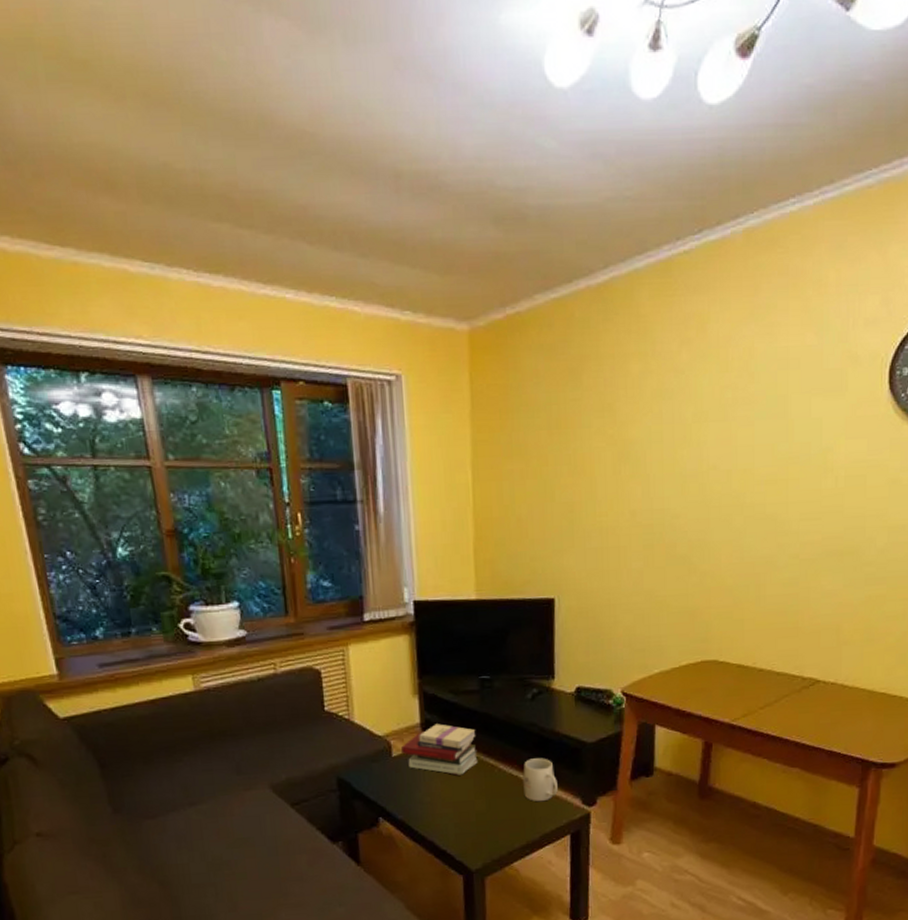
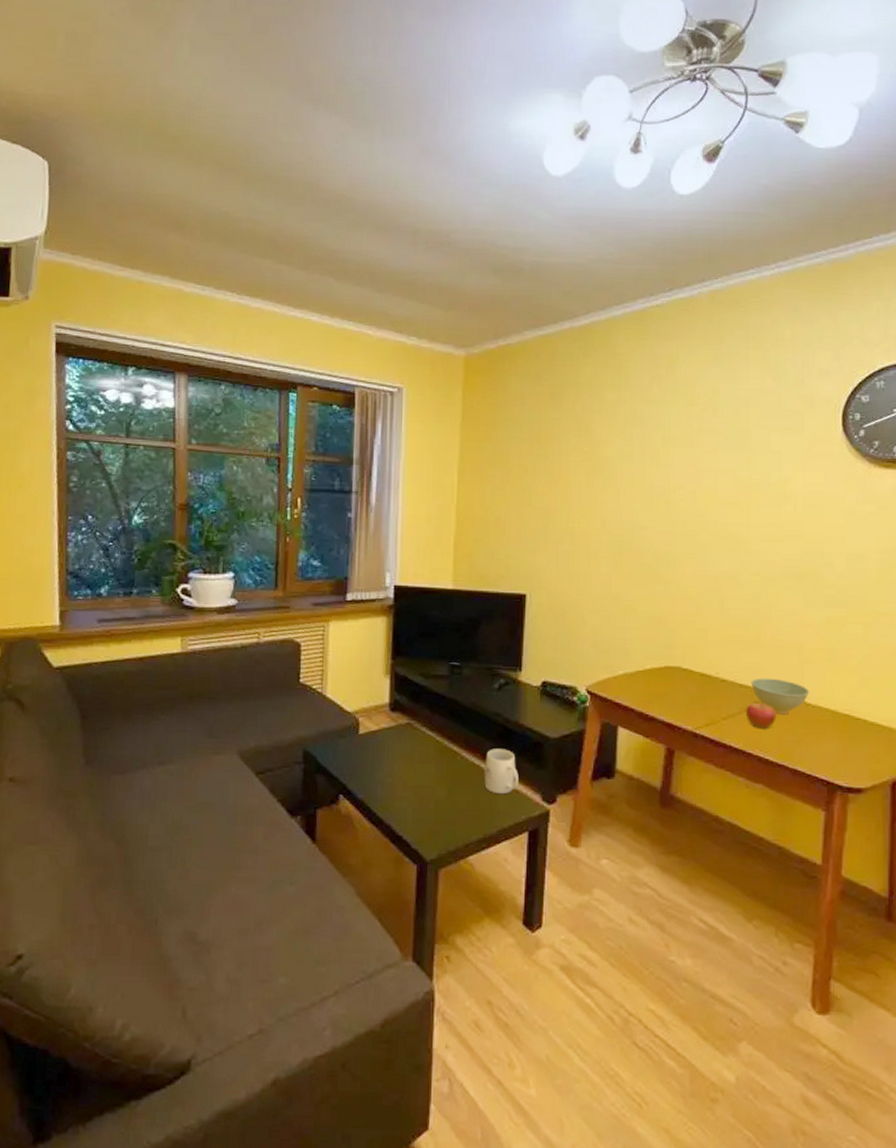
books: present [401,724,478,776] -> none [369,705,442,759]
fruit: none [782,688,813,714] -> present [745,702,776,728]
bowl: none [788,663,847,699] -> present [750,678,810,715]

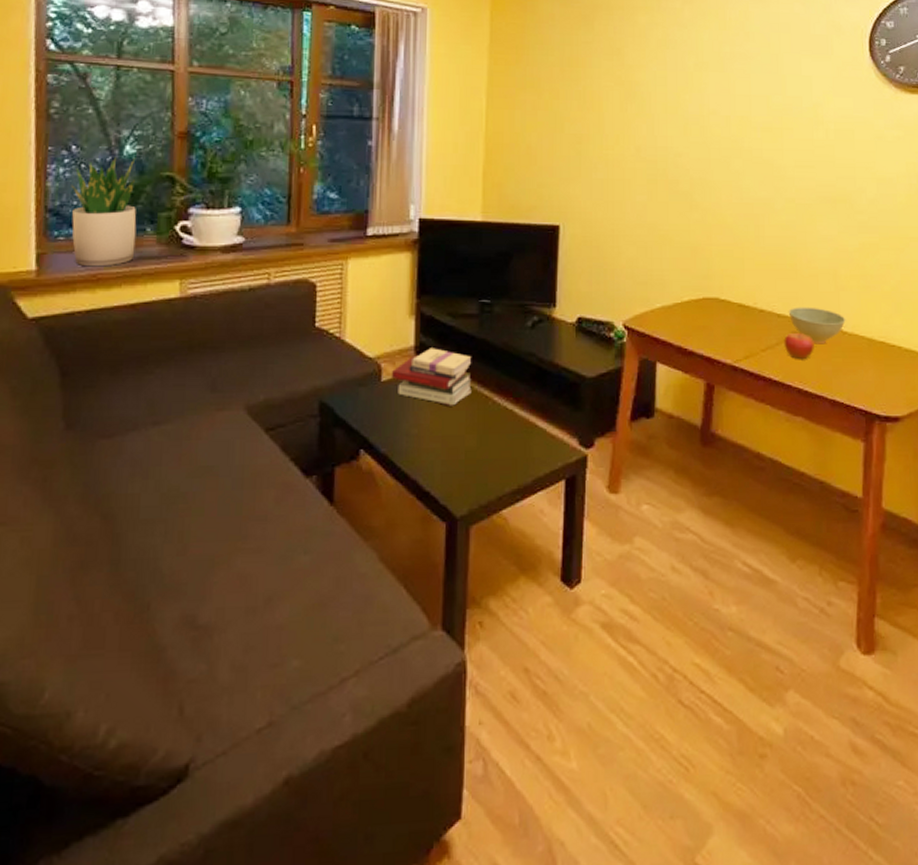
planter: none [88,526,144,624] -> present [71,157,137,267]
books: none [369,705,442,759] -> present [392,348,472,406]
mug: present [484,749,518,795] -> none [518,391,554,441]

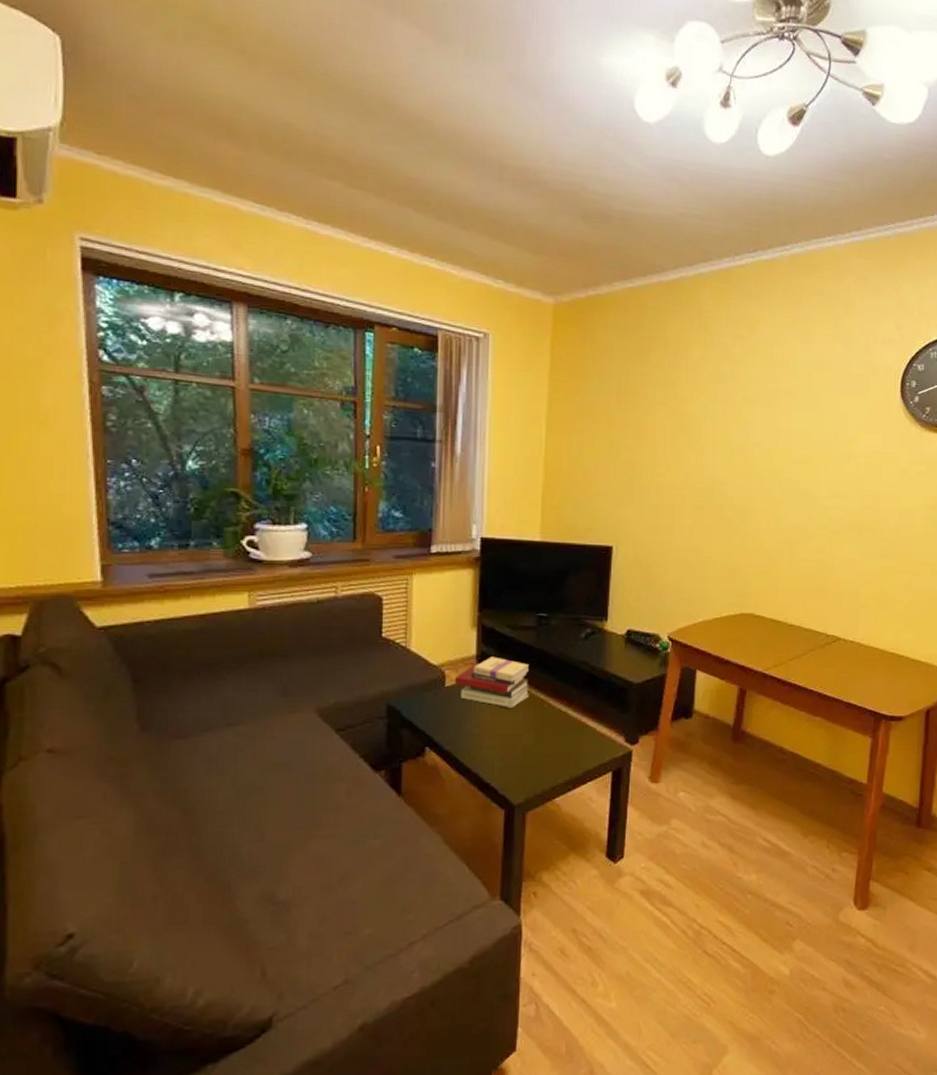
planter: present [71,157,137,267] -> none [133,472,203,579]
fruit: present [784,332,814,359] -> none [808,644,835,667]
bowl: present [788,307,846,345] -> none [814,622,863,655]

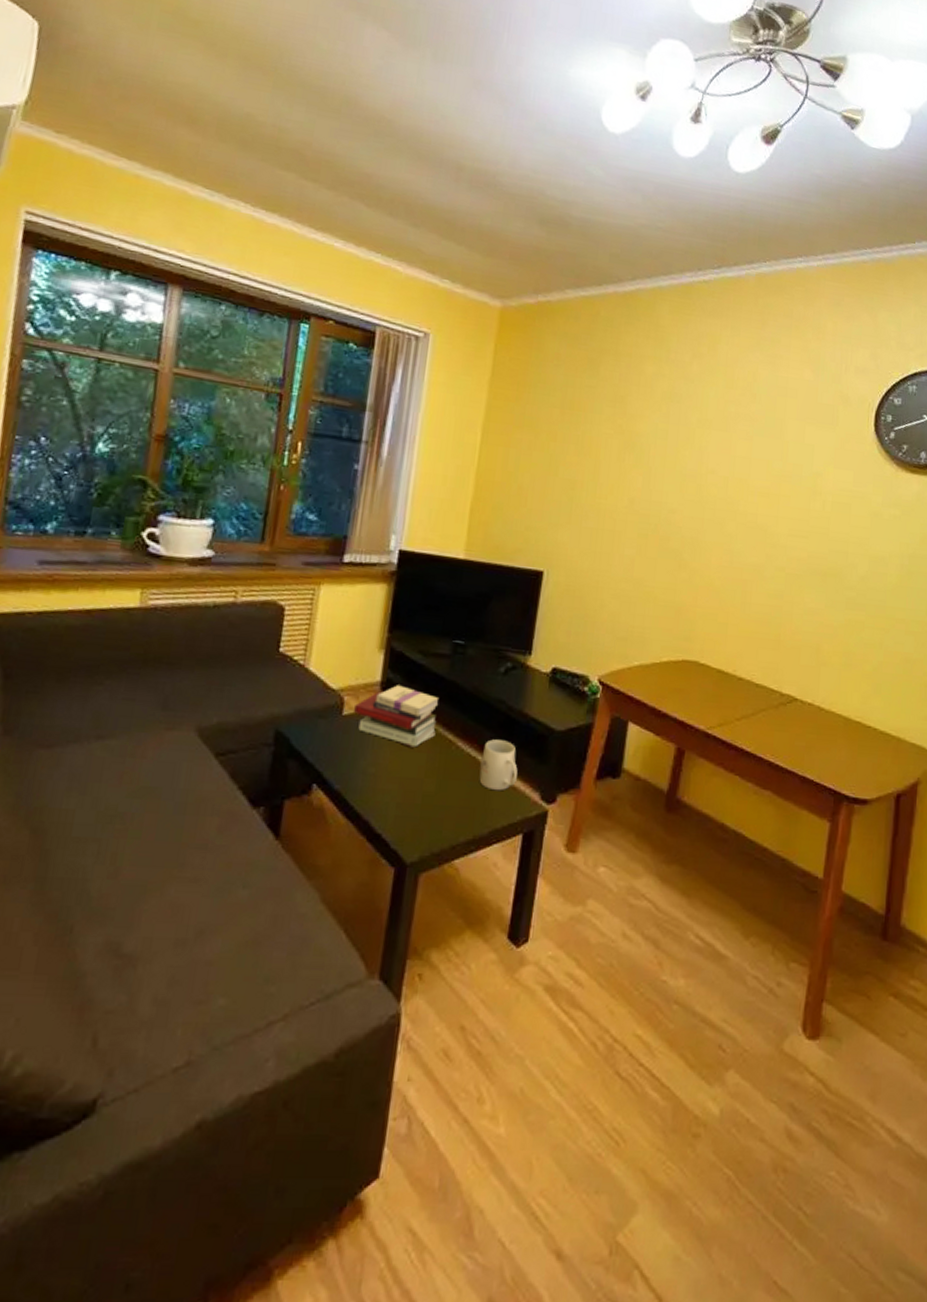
mug: none [570,695,603,739] -> present [479,739,518,791]

